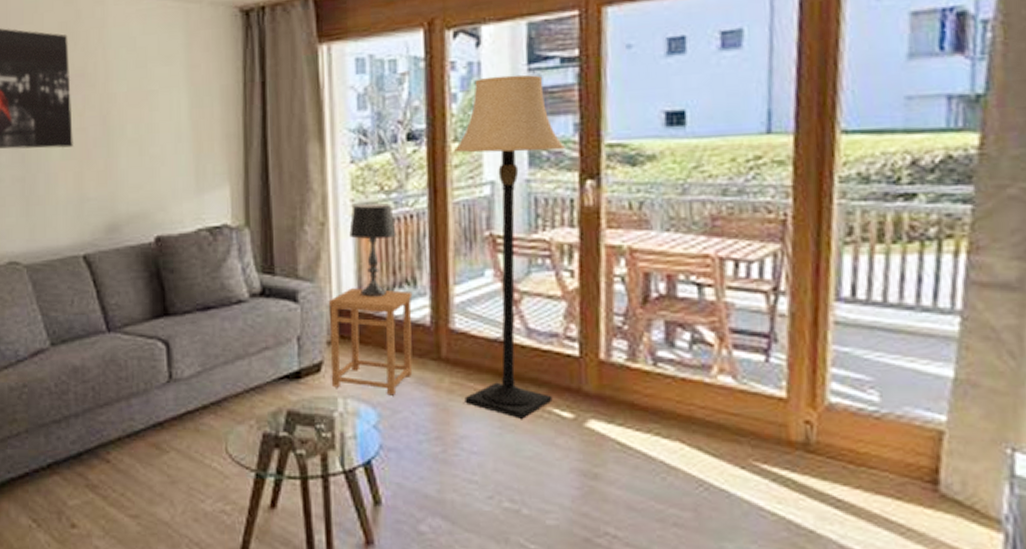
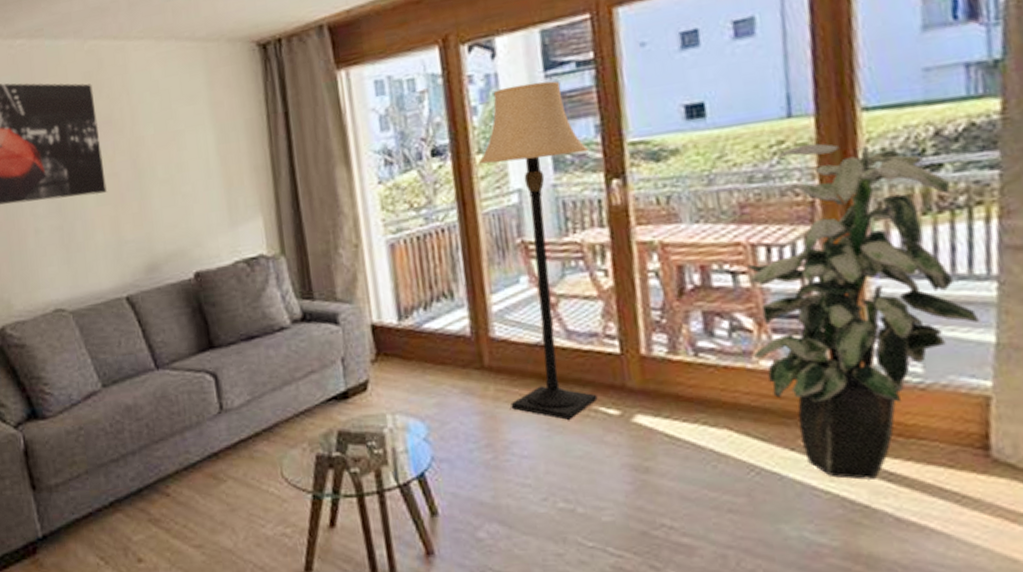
side table: present [328,288,413,396] -> none [368,304,457,408]
table lamp: present [349,202,396,297] -> none [383,220,430,314]
indoor plant: none [711,162,940,504] -> present [746,143,980,480]

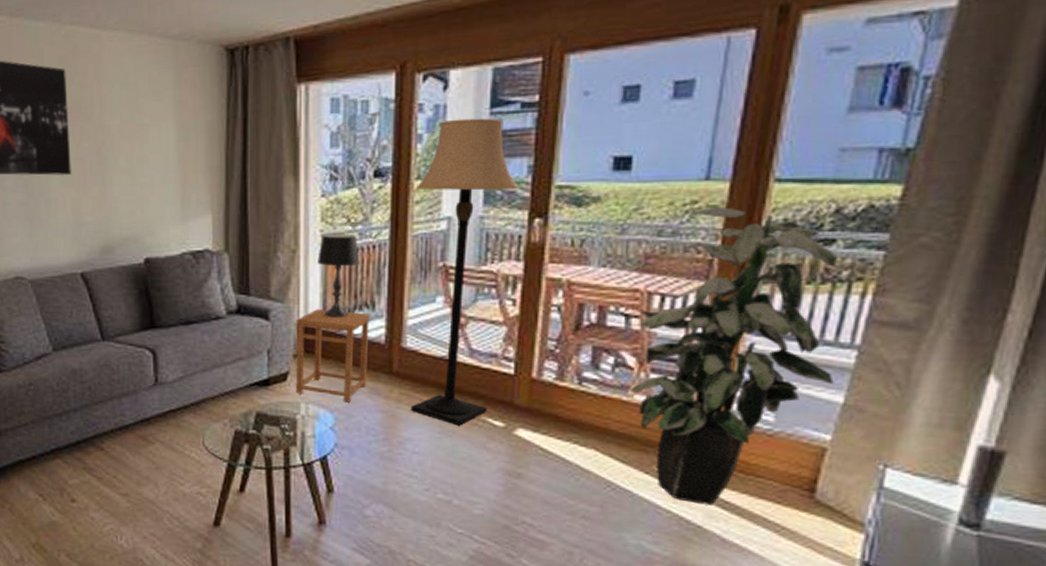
side table: none [368,304,457,408] -> present [295,309,371,403]
table lamp: none [383,220,430,314] -> present [317,233,359,317]

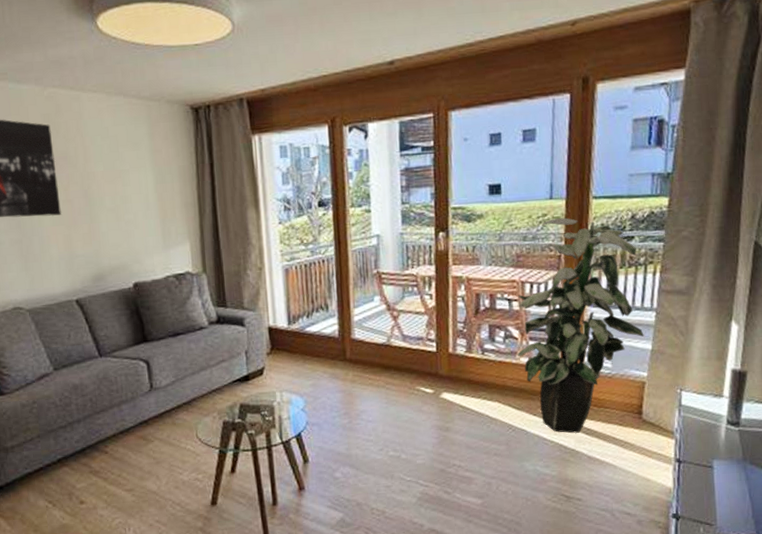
side table: present [295,309,371,403] -> none [266,314,327,388]
table lamp: present [317,233,359,317] -> none [280,252,313,320]
lamp: present [411,118,518,426] -> none [351,159,425,396]

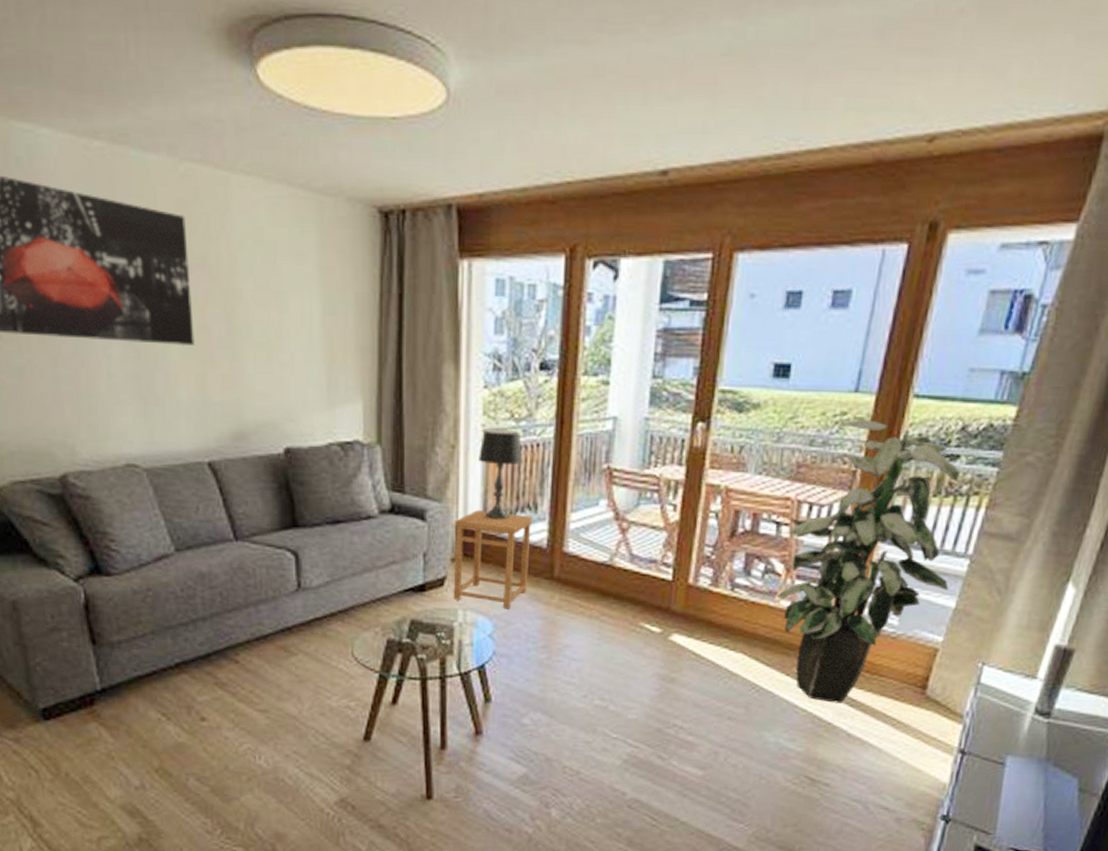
side table: none [266,314,327,388] -> present [453,510,533,609]
table lamp: none [280,252,313,320] -> present [478,429,523,520]

